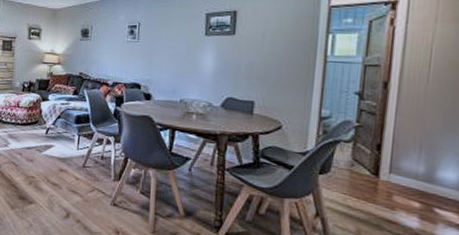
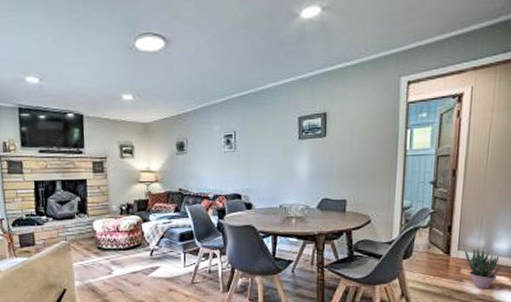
potted plant: none [397,173,448,224] -> present [464,248,502,289]

